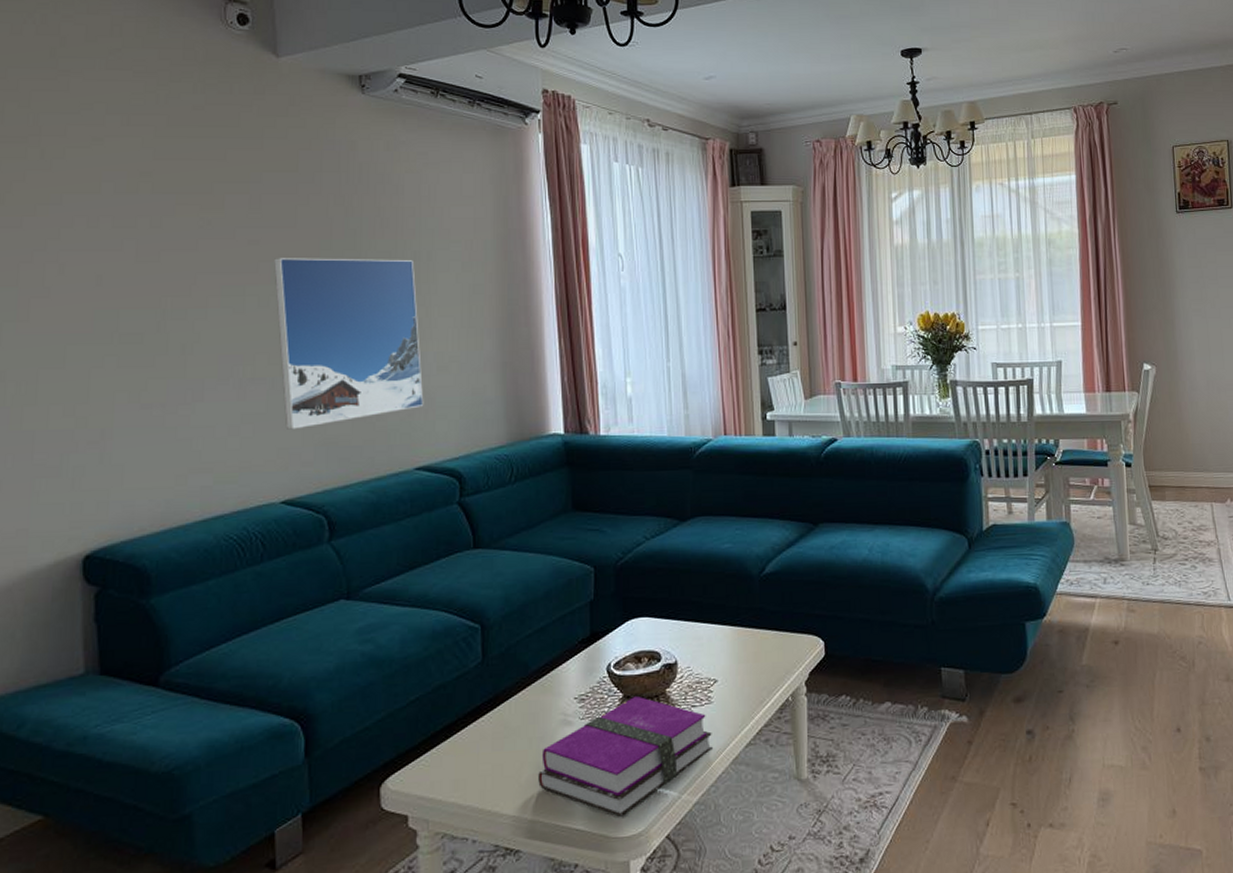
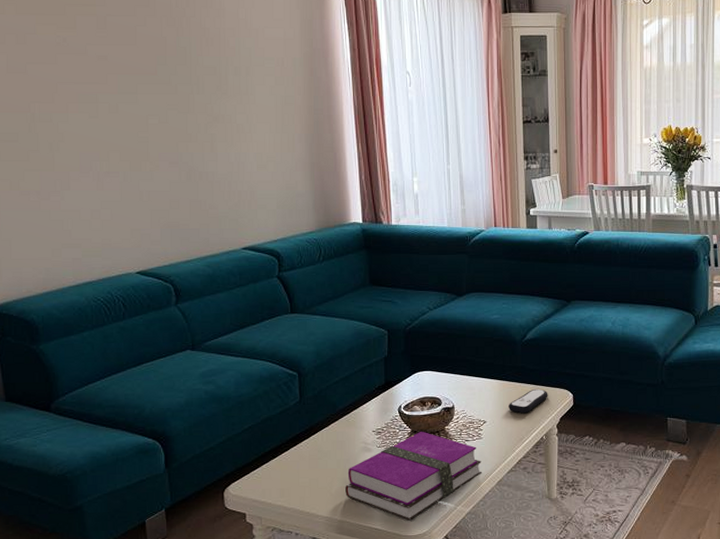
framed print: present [274,258,424,430] -> none [120,71,247,214]
remote control: none [745,635,794,669] -> present [509,388,548,414]

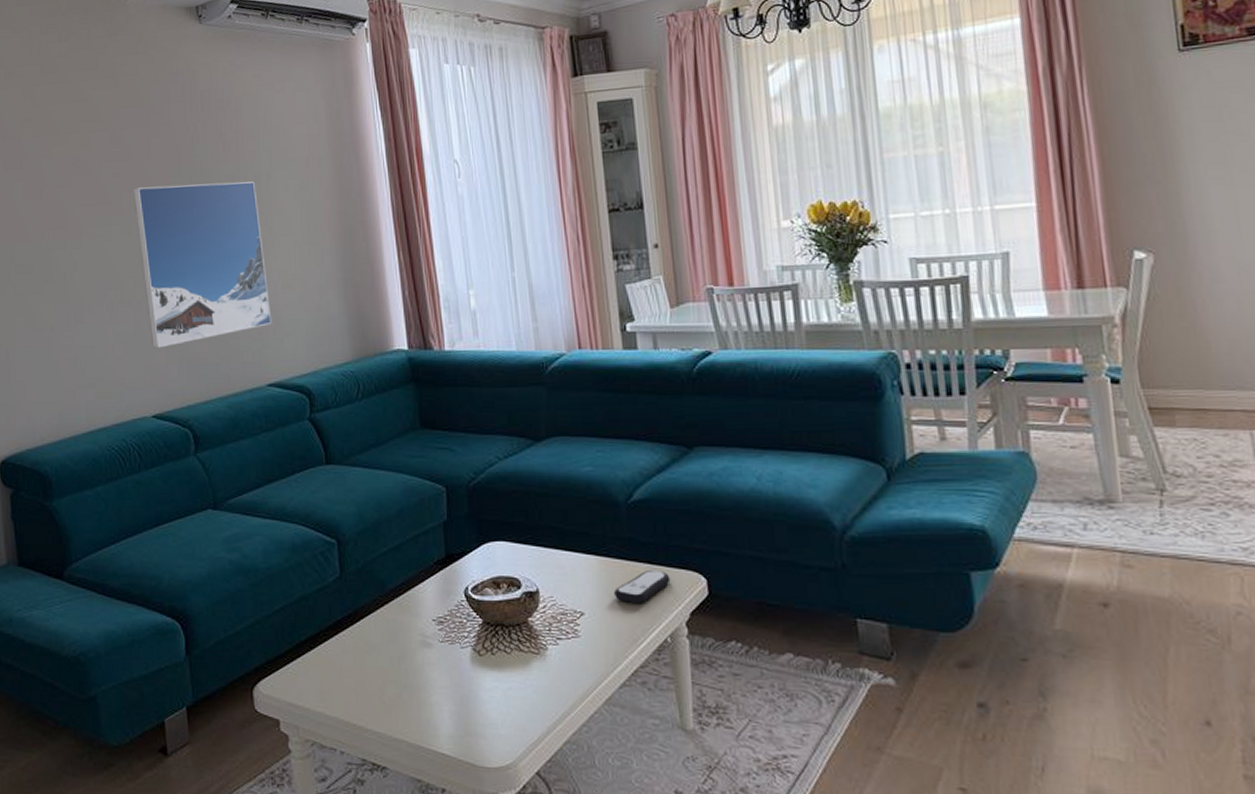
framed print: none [120,71,247,214] -> present [134,181,272,348]
hardback book: present [345,431,483,521] -> none [401,622,584,746]

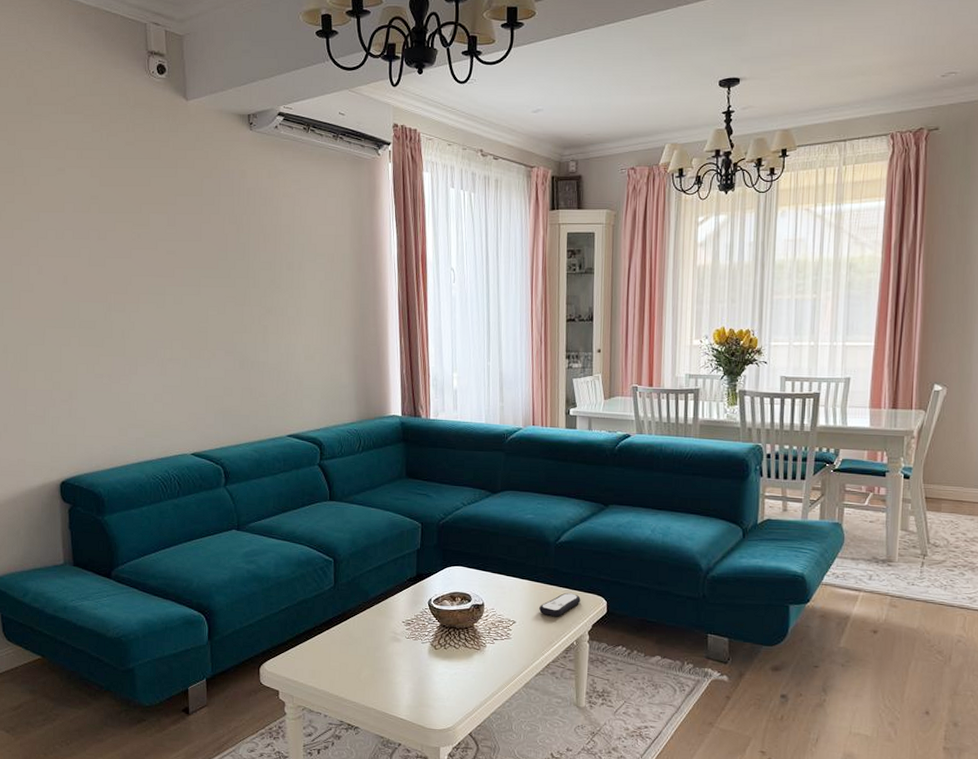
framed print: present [134,181,272,348] -> none [185,265,295,400]

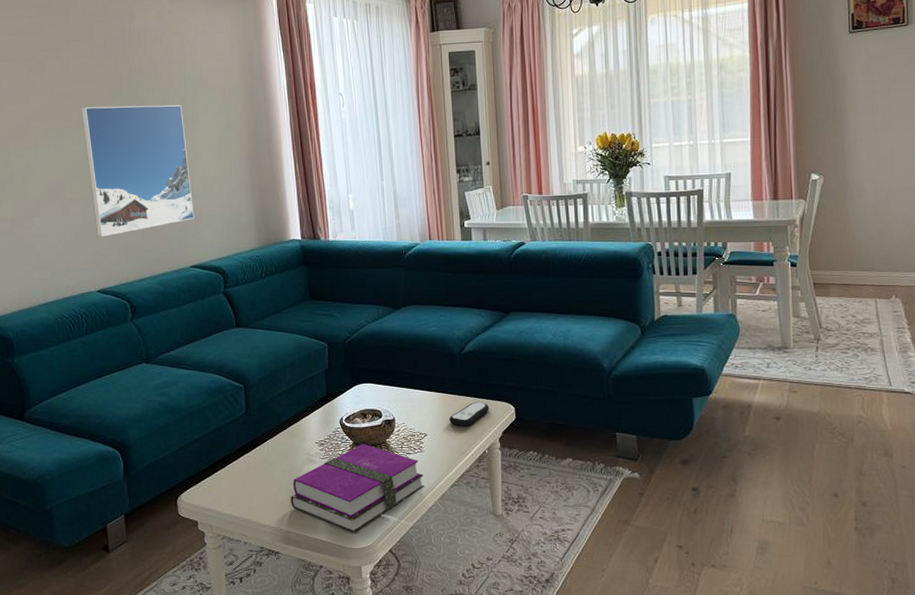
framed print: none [185,265,295,400] -> present [81,104,195,237]
hardback book: none [373,625,510,714] -> present [291,443,425,533]

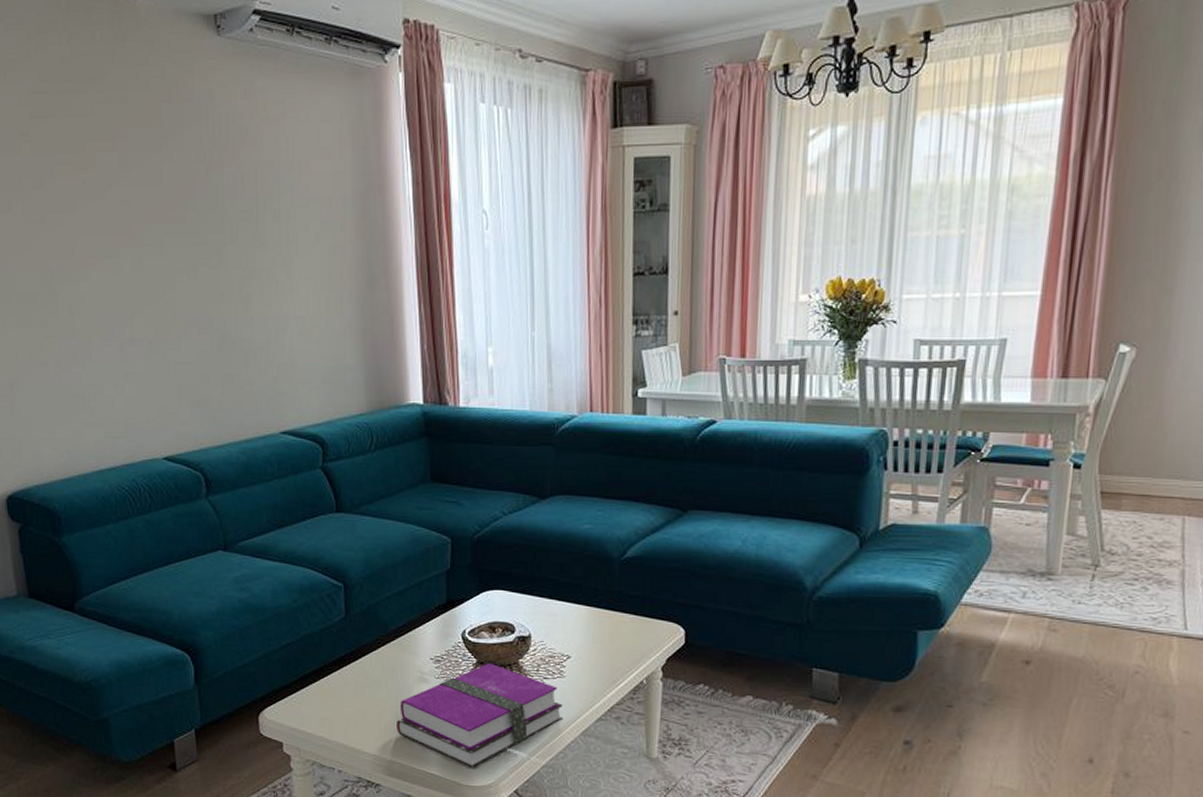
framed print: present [81,104,195,237] -> none [144,218,287,390]
remote control: present [449,401,489,427] -> none [600,620,652,650]

